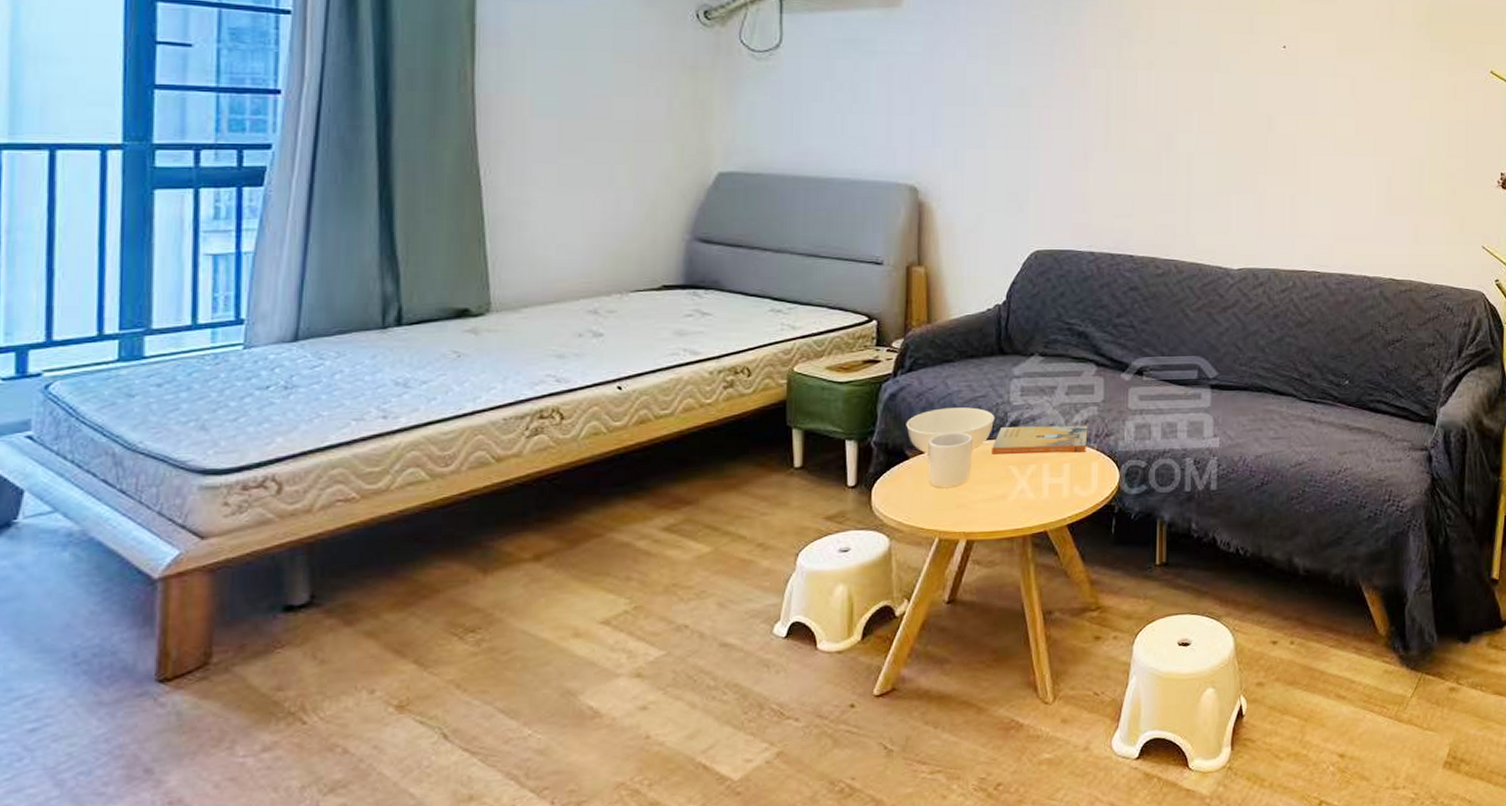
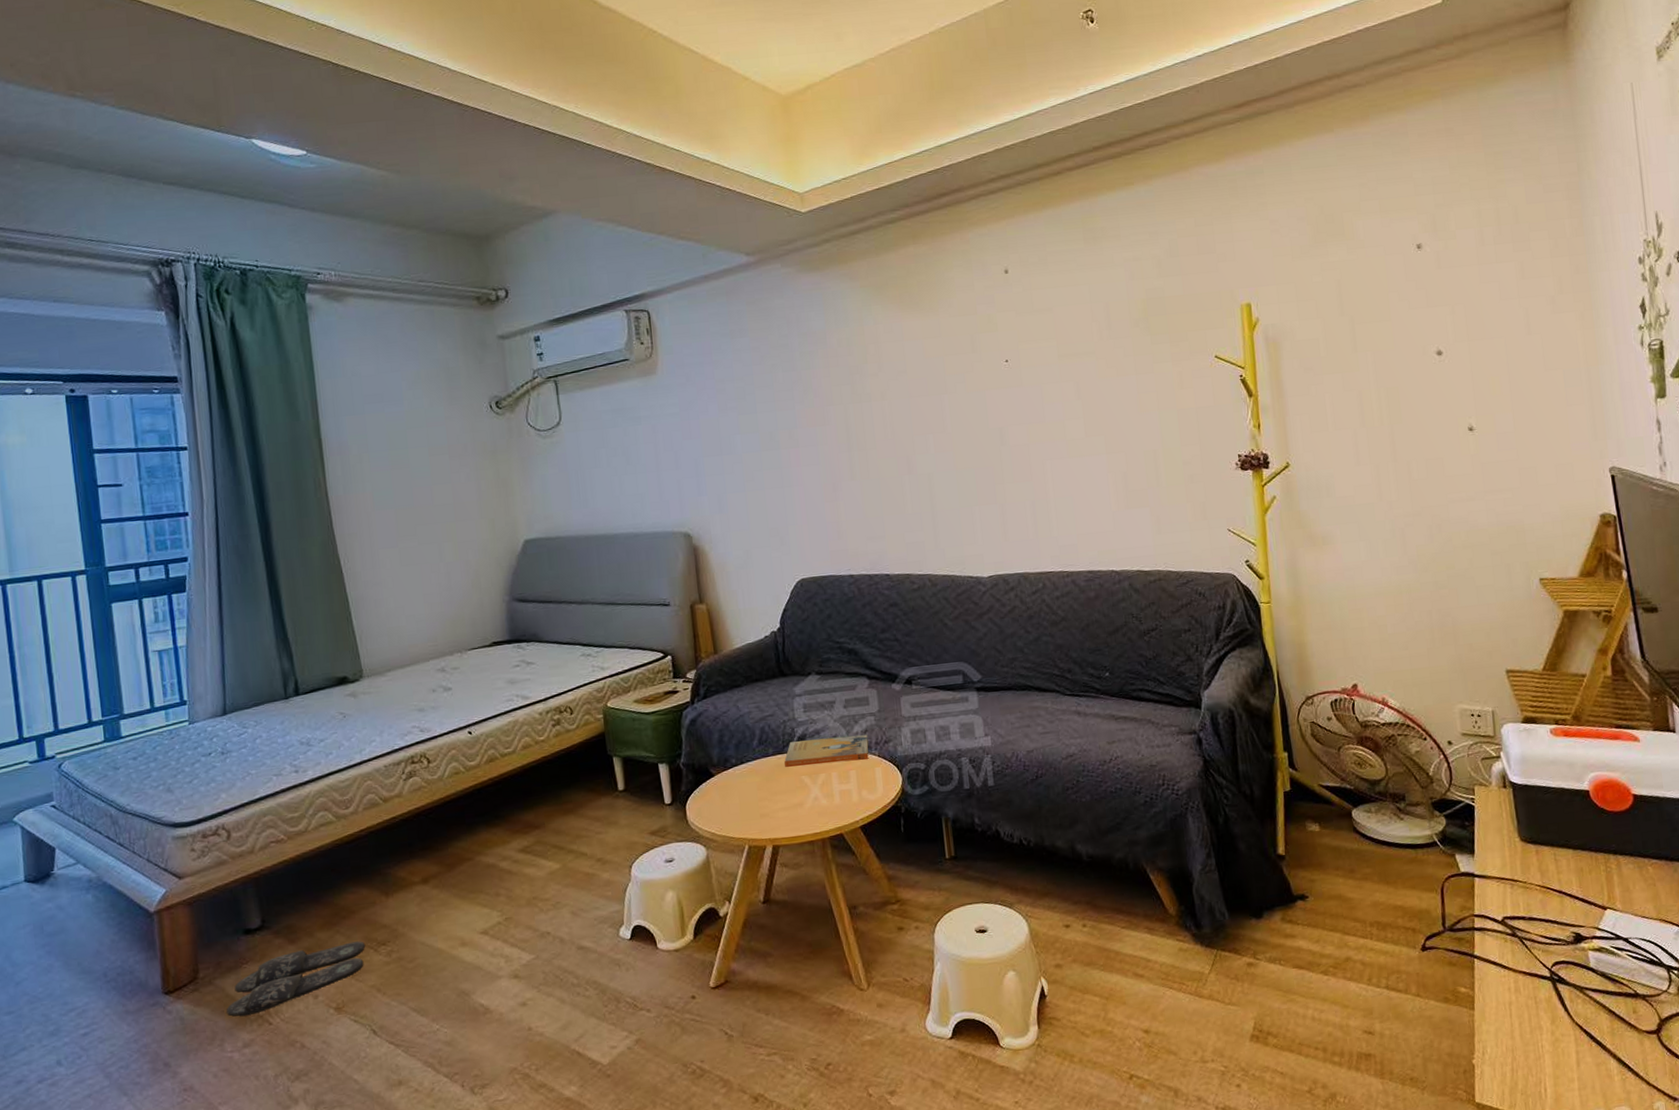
slippers: none [245,626,447,713] -> present [226,941,365,1016]
bowl: present [906,407,995,456] -> none [707,726,784,772]
mug: present [927,432,973,489] -> none [728,748,769,801]

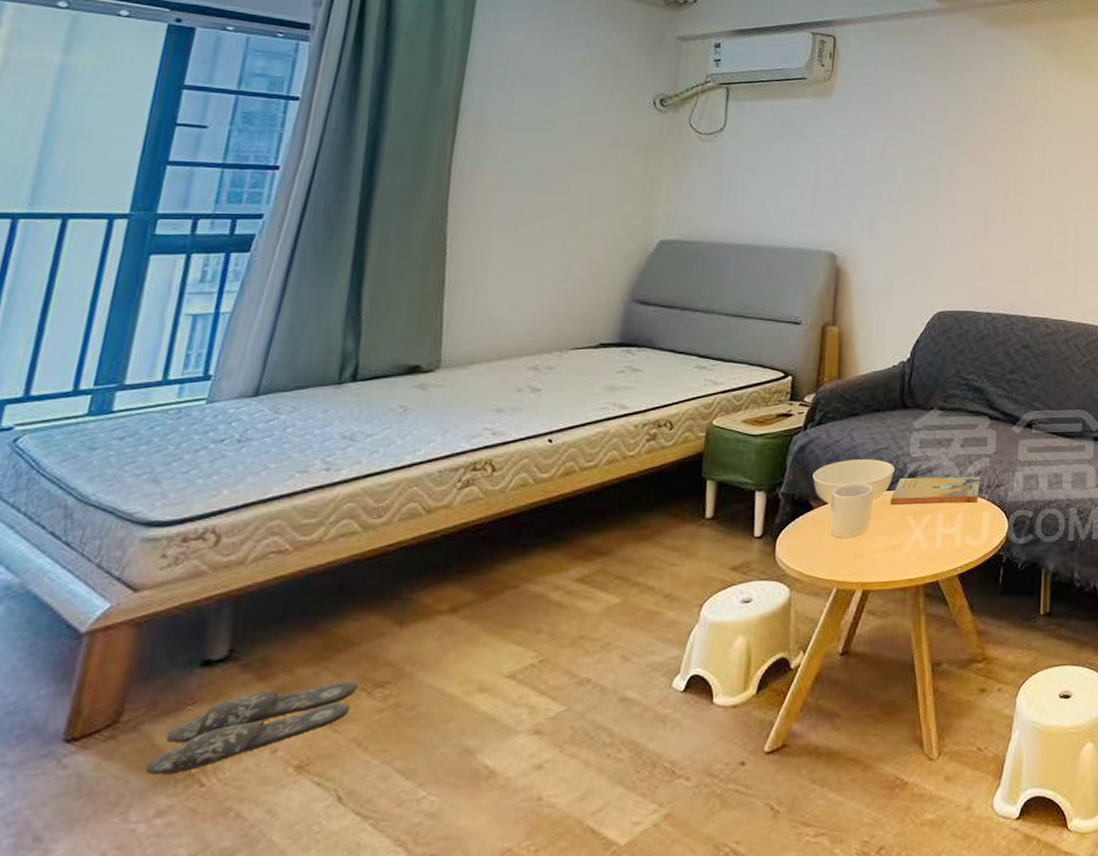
bowl: none [707,726,784,772] -> present [812,459,896,506]
mug: none [728,748,769,801] -> present [829,483,874,539]

